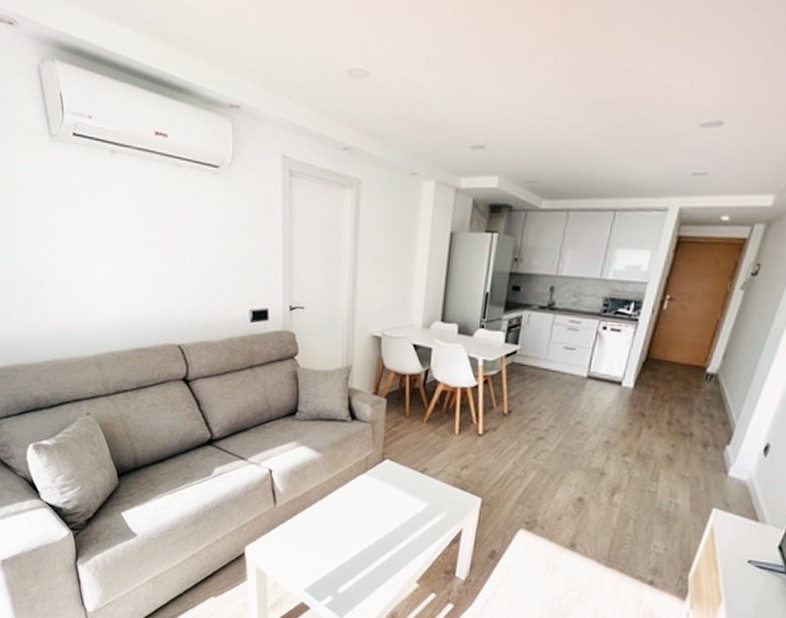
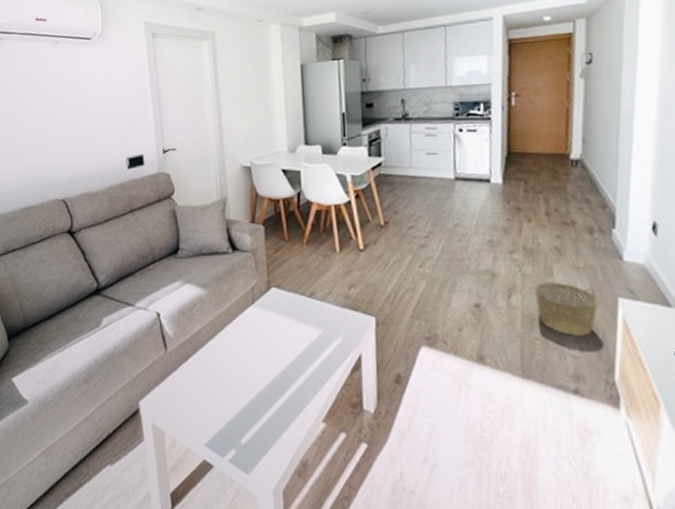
basket: none [634,485,694,538] -> present [534,282,598,336]

